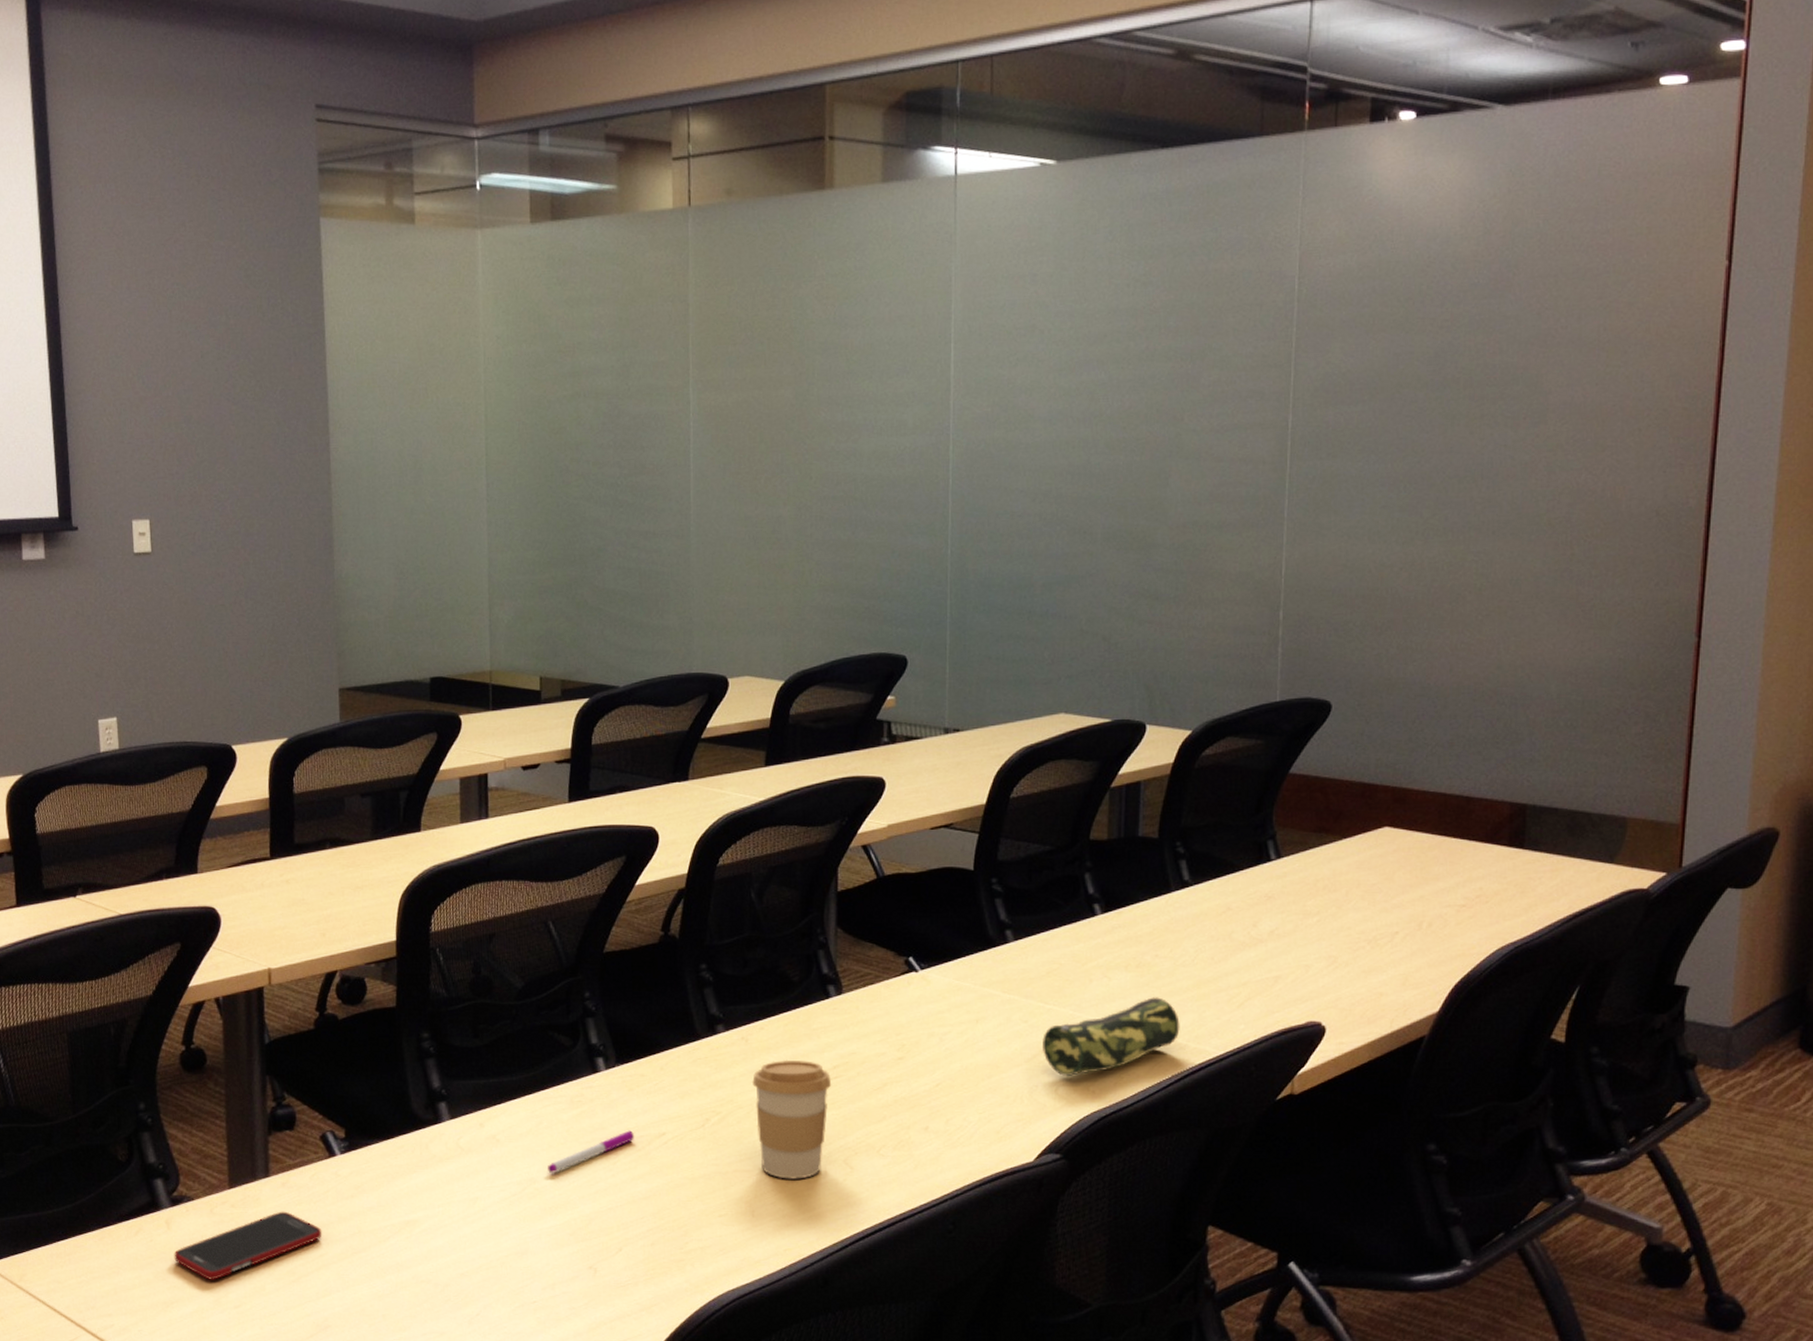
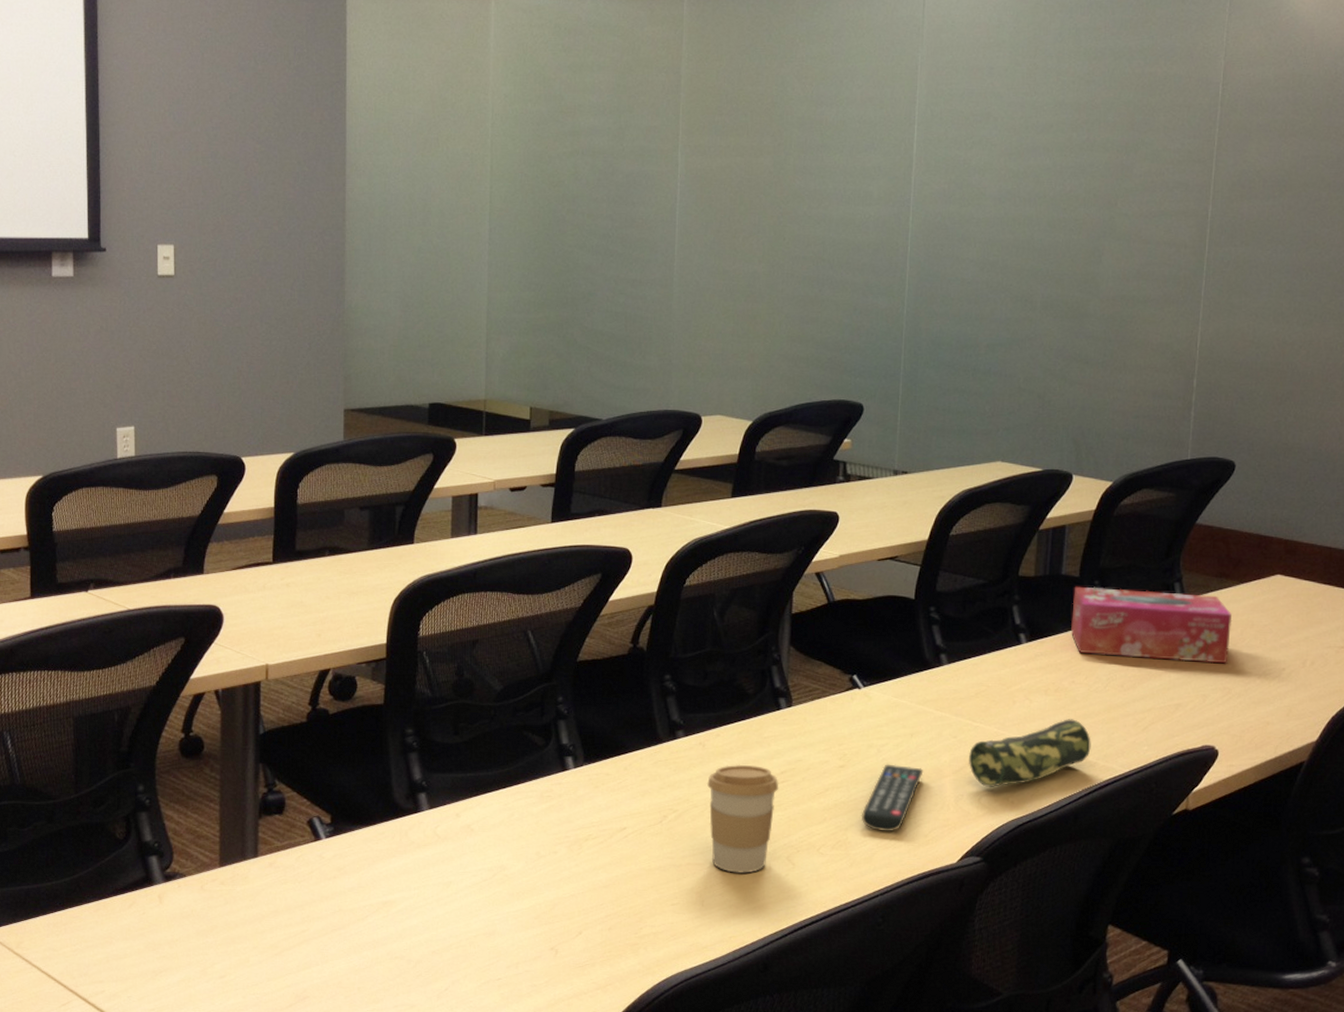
cell phone: present [174,1211,323,1280] -> none [164,889,305,952]
pen: present [548,1130,634,1173] -> none [517,824,597,861]
remote control: none [924,1054,992,1130] -> present [861,764,924,832]
tissue box: none [1152,849,1336,930] -> present [1071,586,1232,664]

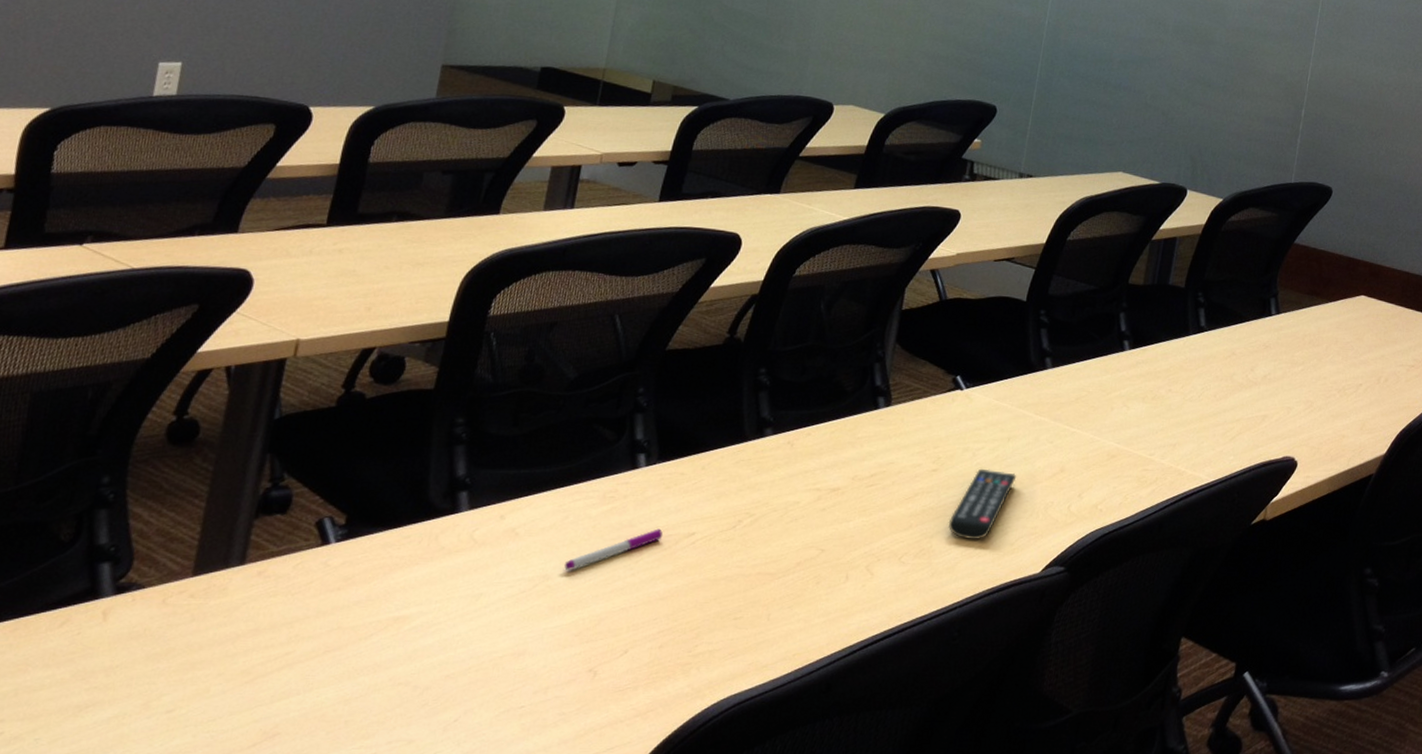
pen: none [517,824,597,861] -> present [564,528,663,570]
coffee cup: present [707,764,779,873] -> none [785,465,868,584]
pencil case: present [969,719,1091,787] -> none [1062,427,1182,495]
tissue box: present [1071,586,1232,664] -> none [1172,296,1319,378]

